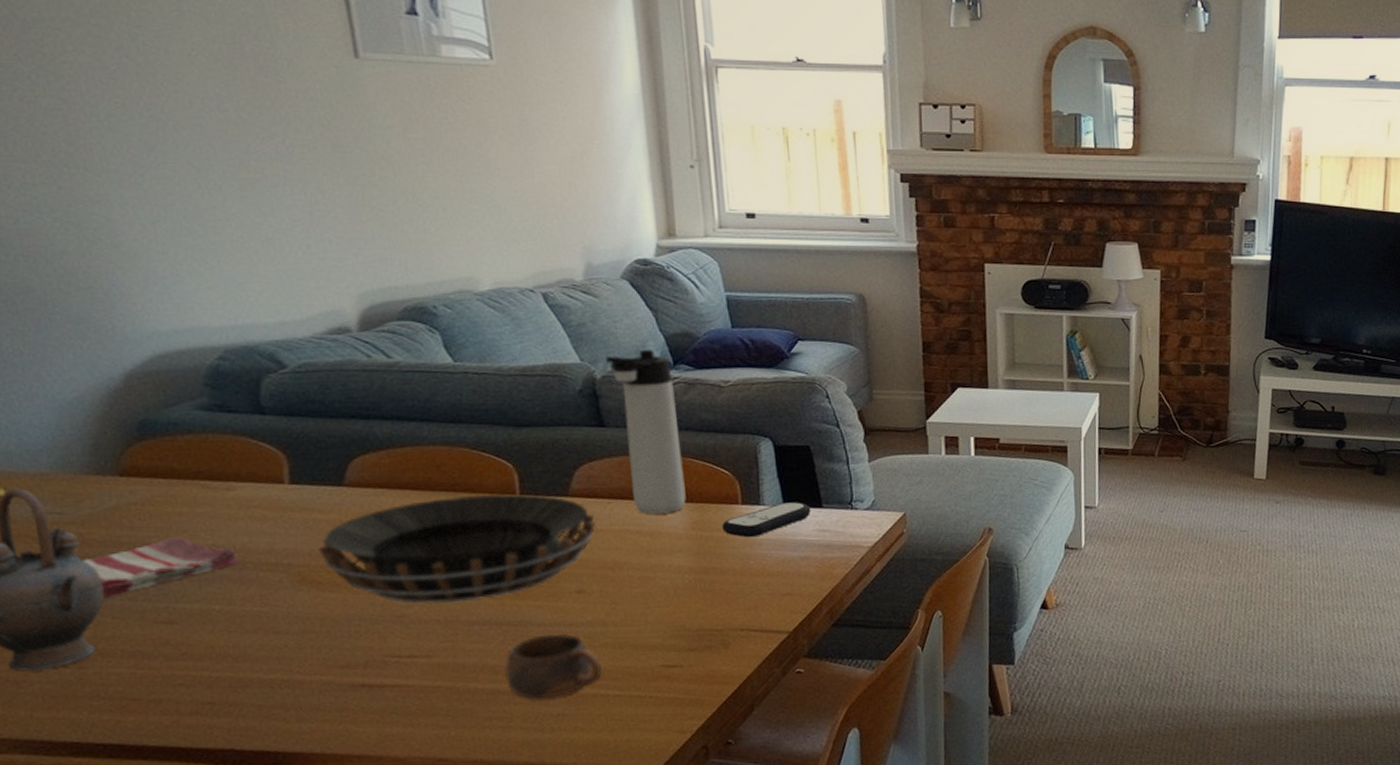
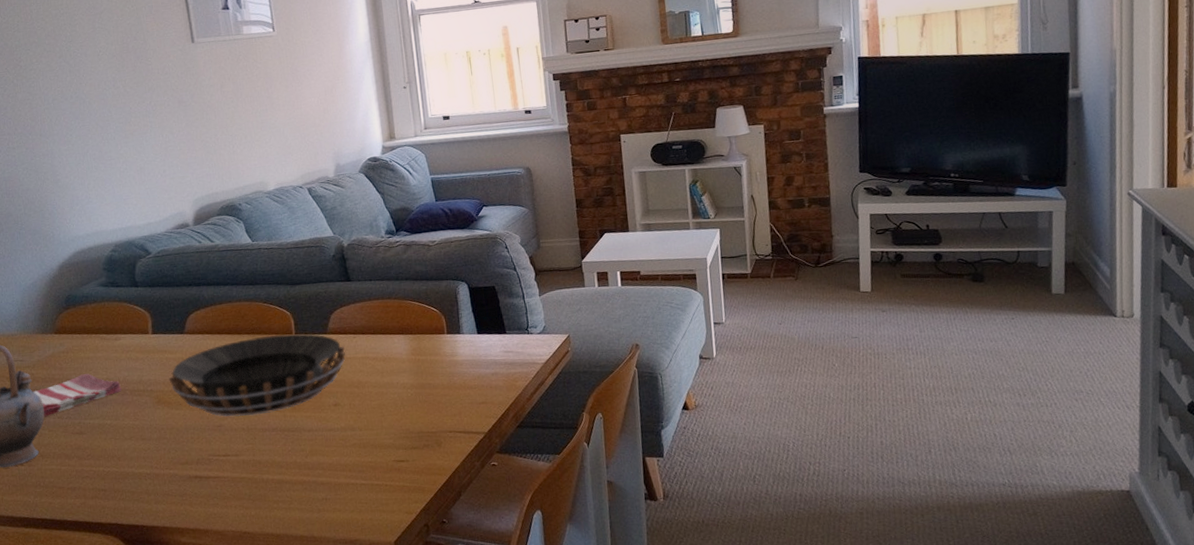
cup: present [505,633,603,700] -> none [287,436,353,487]
thermos bottle: present [605,350,686,514] -> none [350,222,408,345]
remote control: present [721,502,811,538] -> none [433,330,498,360]

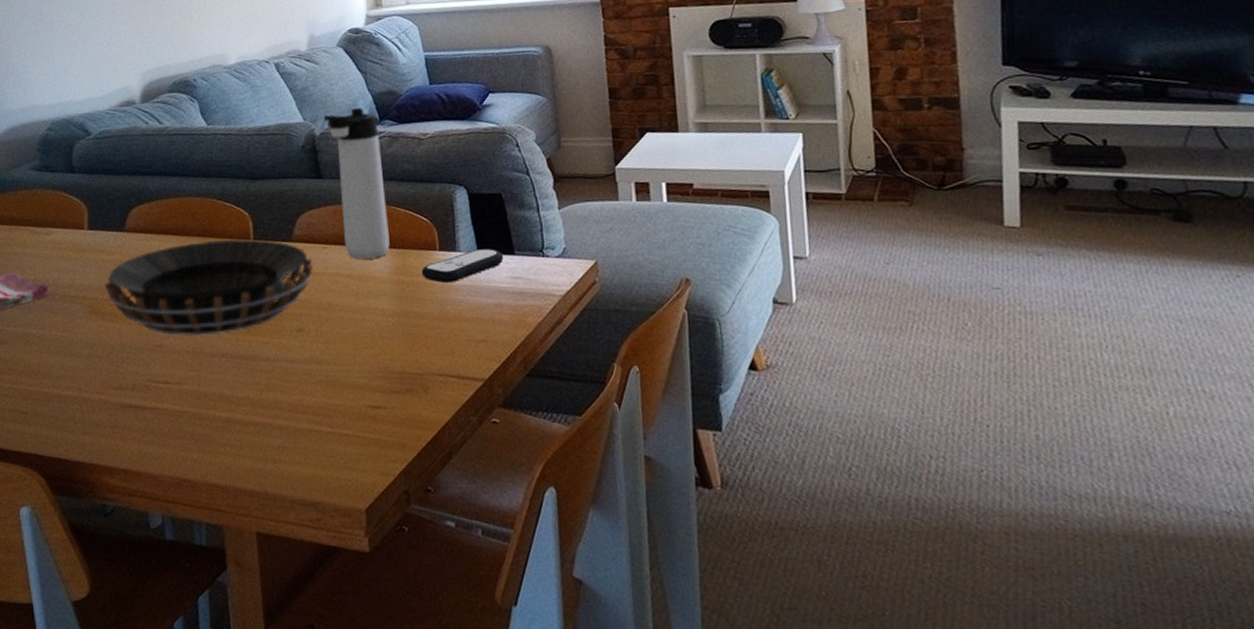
thermos bottle: none [350,222,408,345] -> present [323,108,390,259]
remote control: none [433,330,498,360] -> present [421,249,504,284]

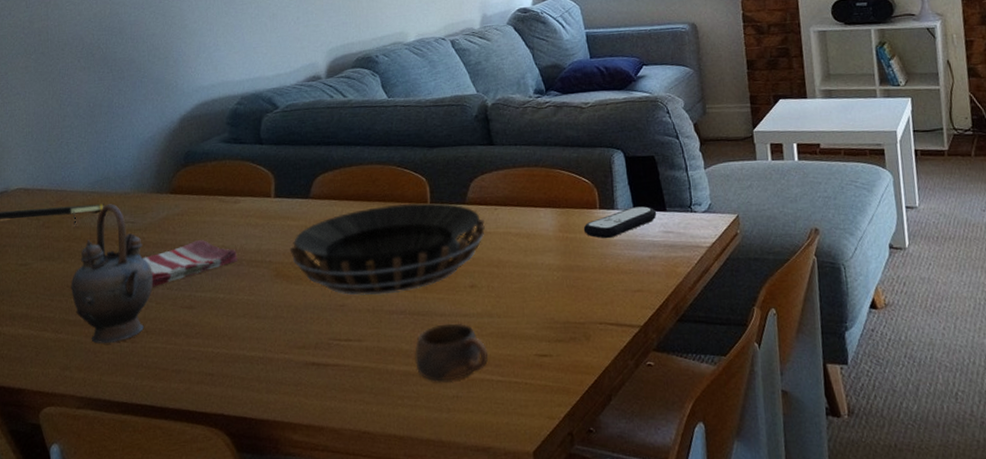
cup: none [237,369,317,430] -> present [415,323,489,382]
thermos bottle: present [323,108,390,259] -> none [494,80,555,219]

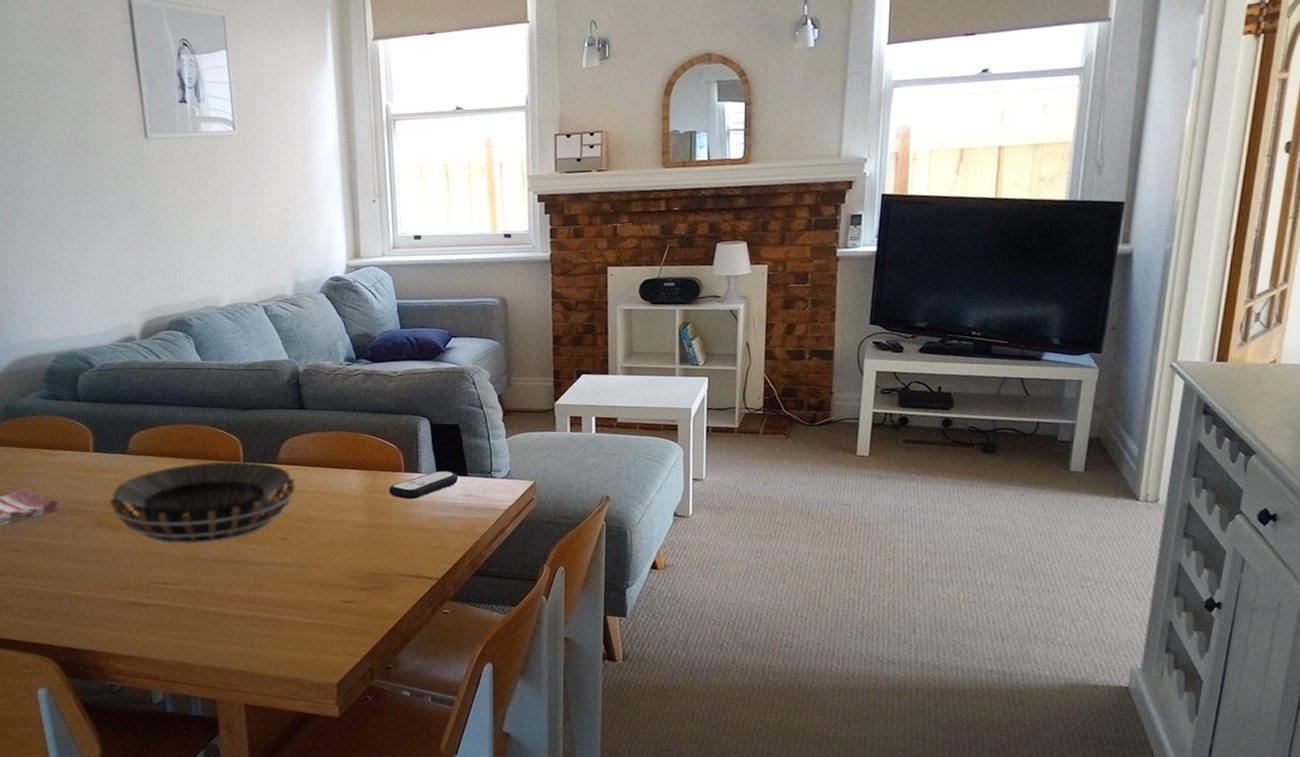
cup: present [415,323,489,382] -> none [229,571,297,622]

